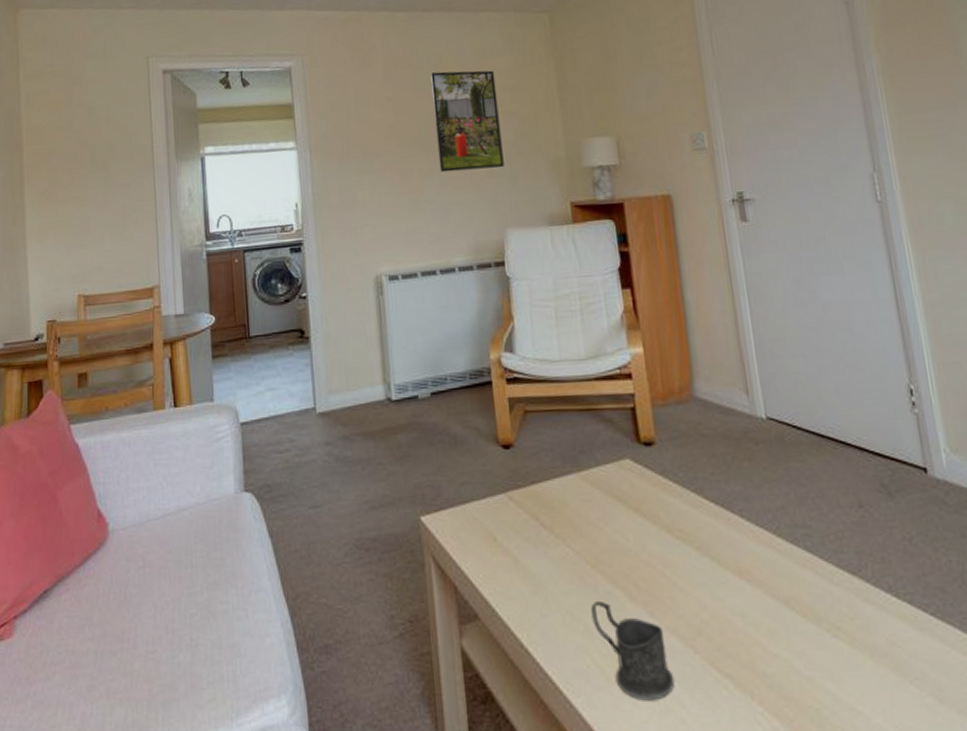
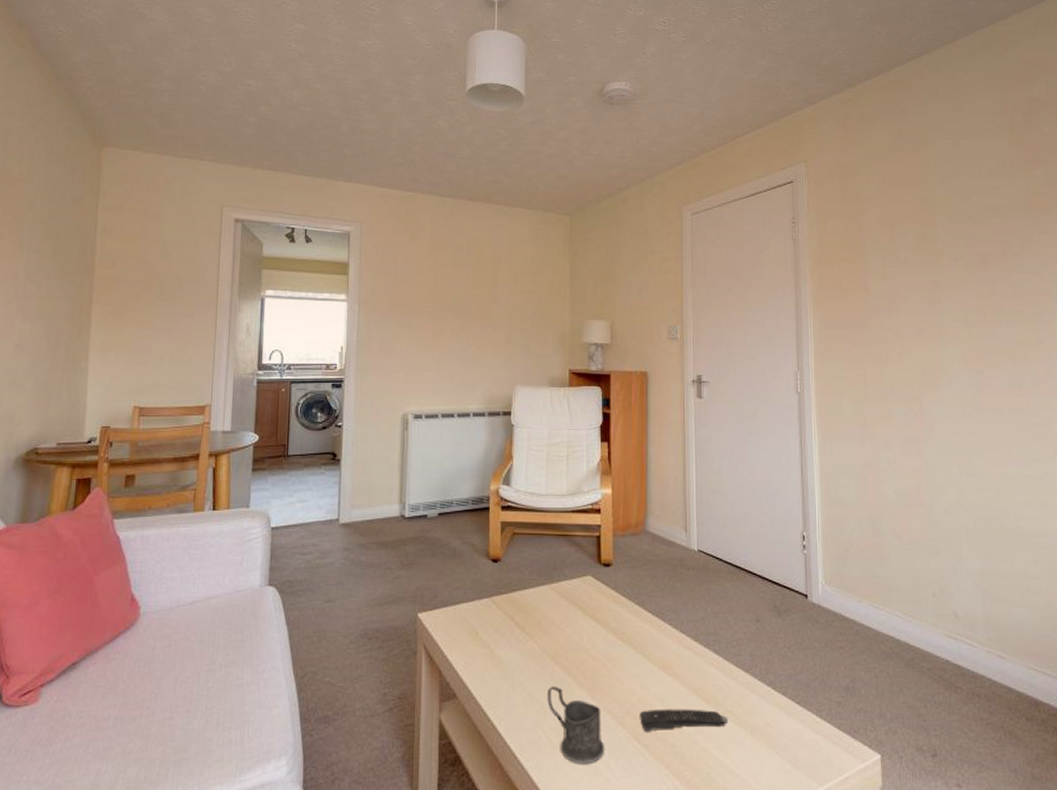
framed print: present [431,70,504,173] -> none [467,252,521,336]
remote control: none [715,625,837,659] -> present [640,709,729,733]

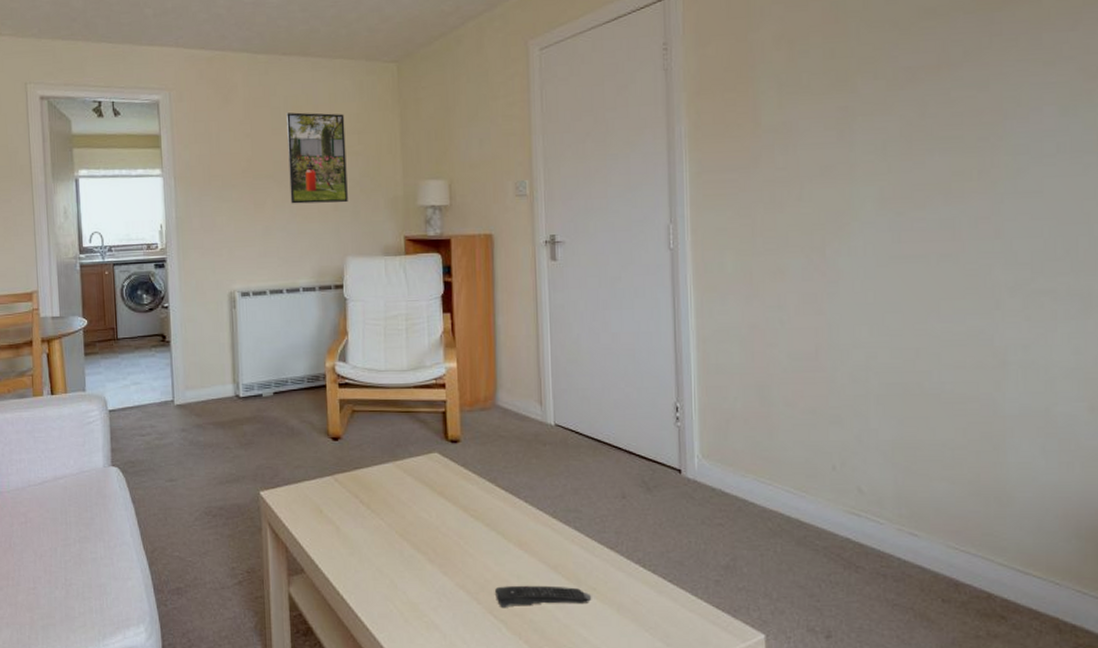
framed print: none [467,252,521,336] -> present [287,112,348,204]
mug: present [547,686,605,765] -> none [397,561,460,638]

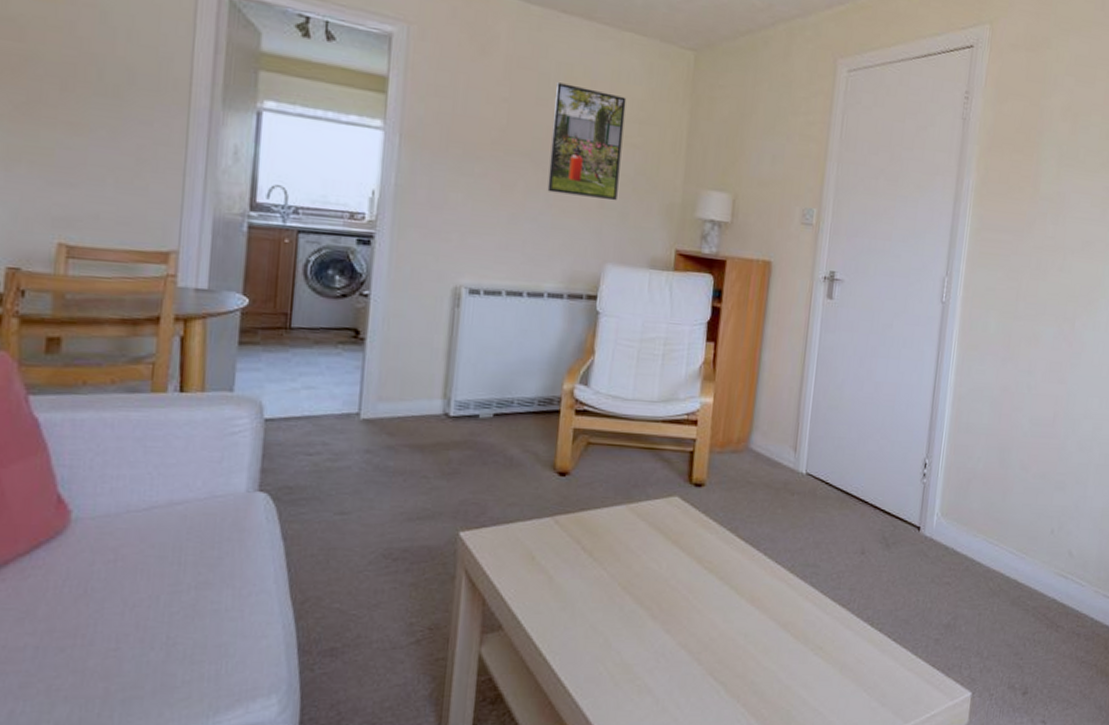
remote control: present [495,585,592,609] -> none [719,644,818,670]

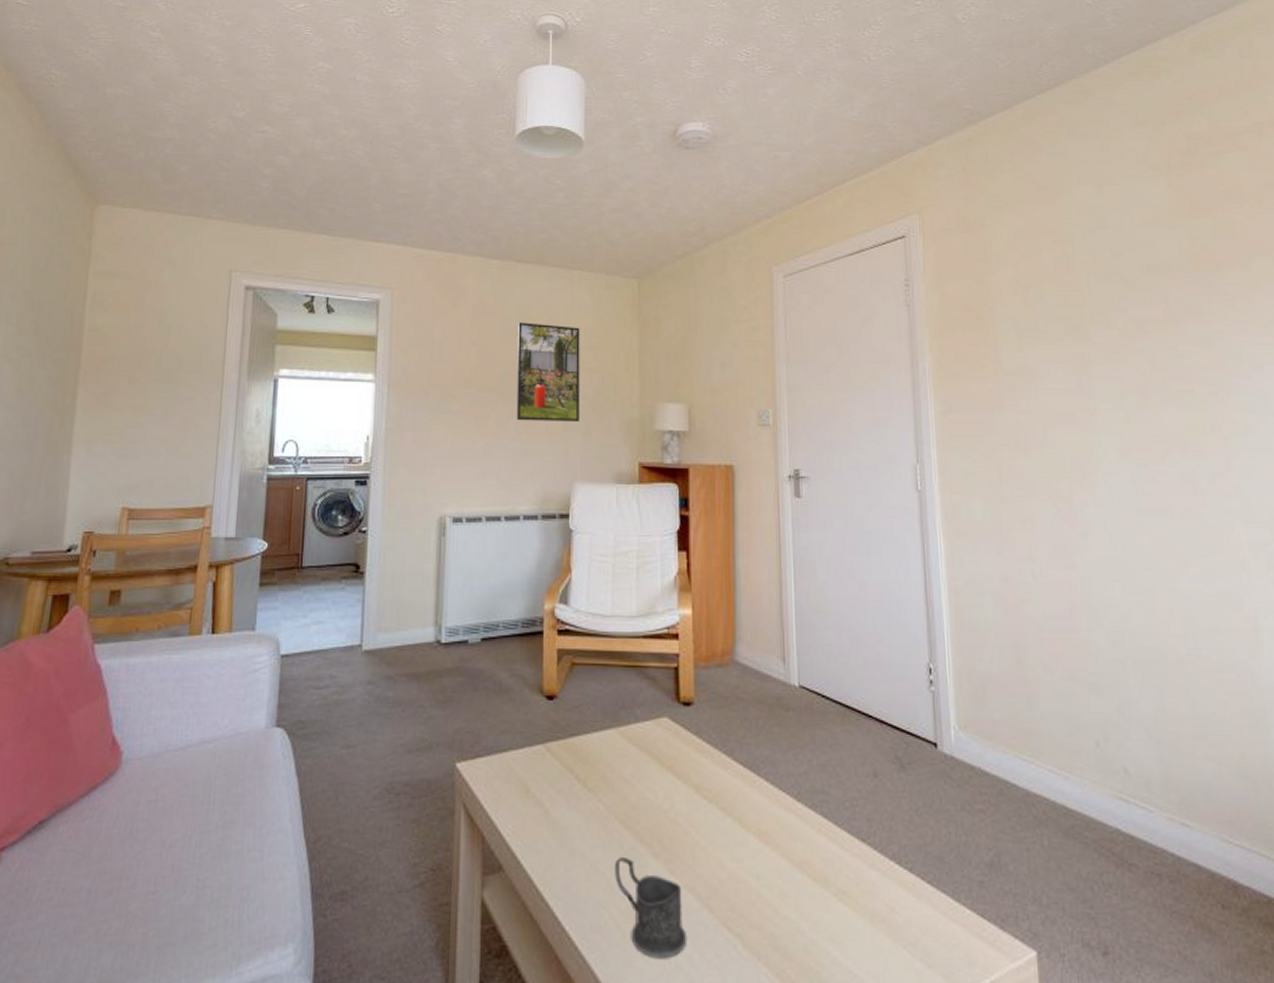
mug: none [612,617,676,703] -> present [615,856,687,959]

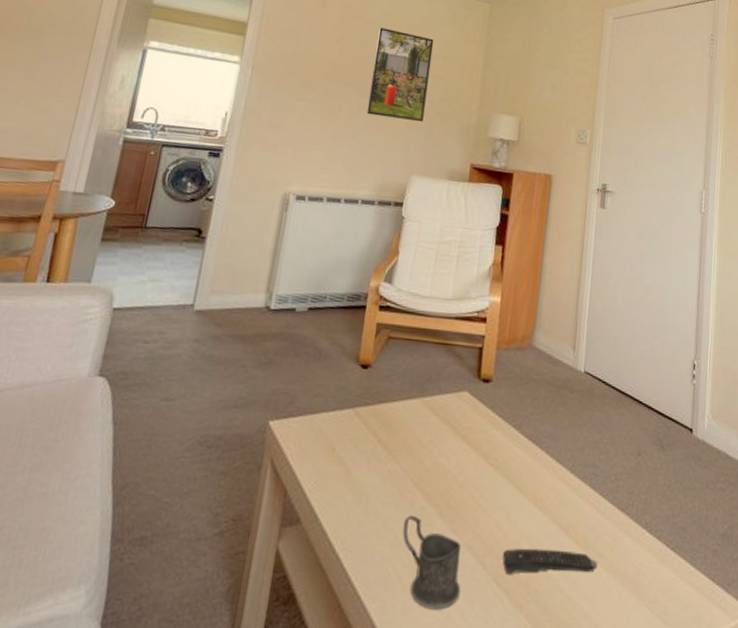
remote control: none [730,887,842,919] -> present [503,548,598,576]

